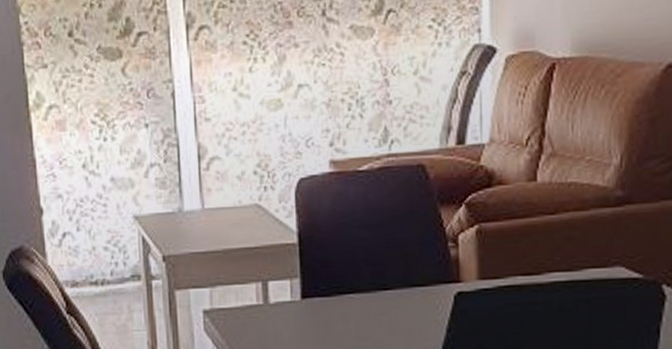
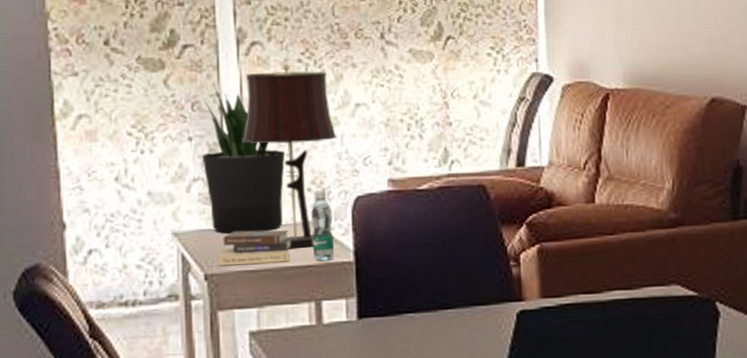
planter: none [157,70,233,217] -> present [201,84,286,234]
books: none [173,213,240,248] -> present [217,230,292,266]
table lamp: none [193,47,281,232] -> present [242,64,337,249]
bottle: none [257,172,280,243] -> present [311,190,335,261]

